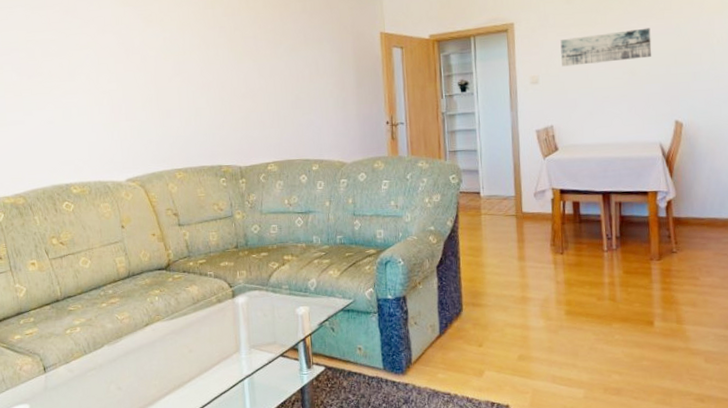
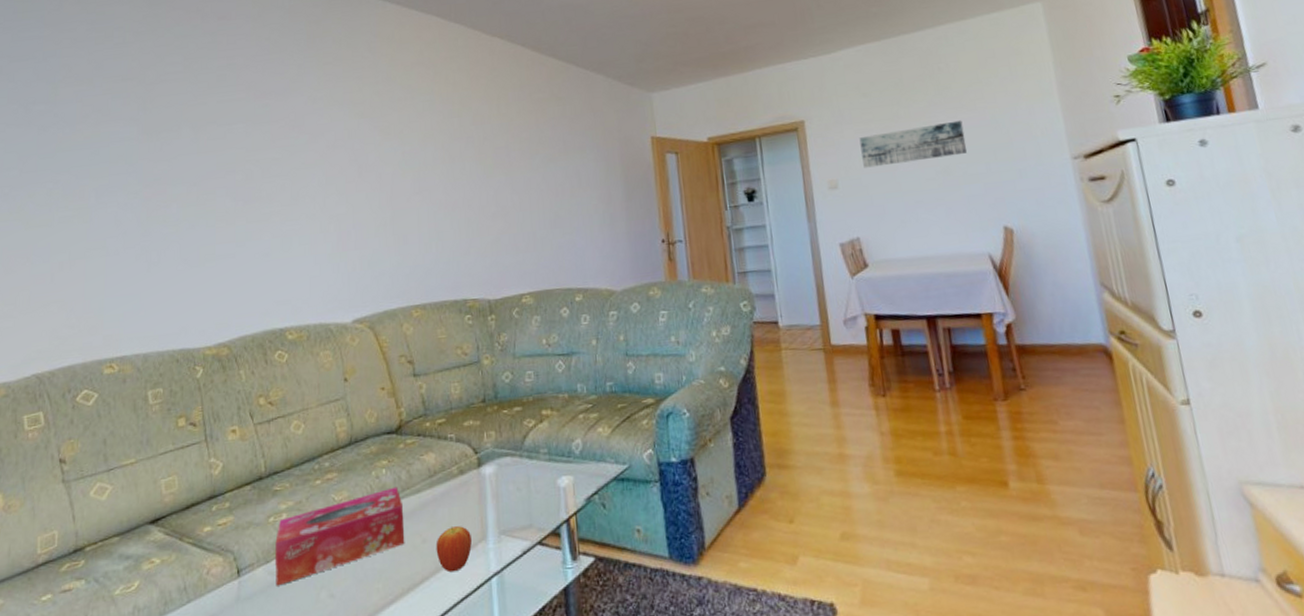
tissue box: none [72,310,175,380] -> present [275,486,405,586]
fruit: none [200,341,228,375] -> present [435,526,472,573]

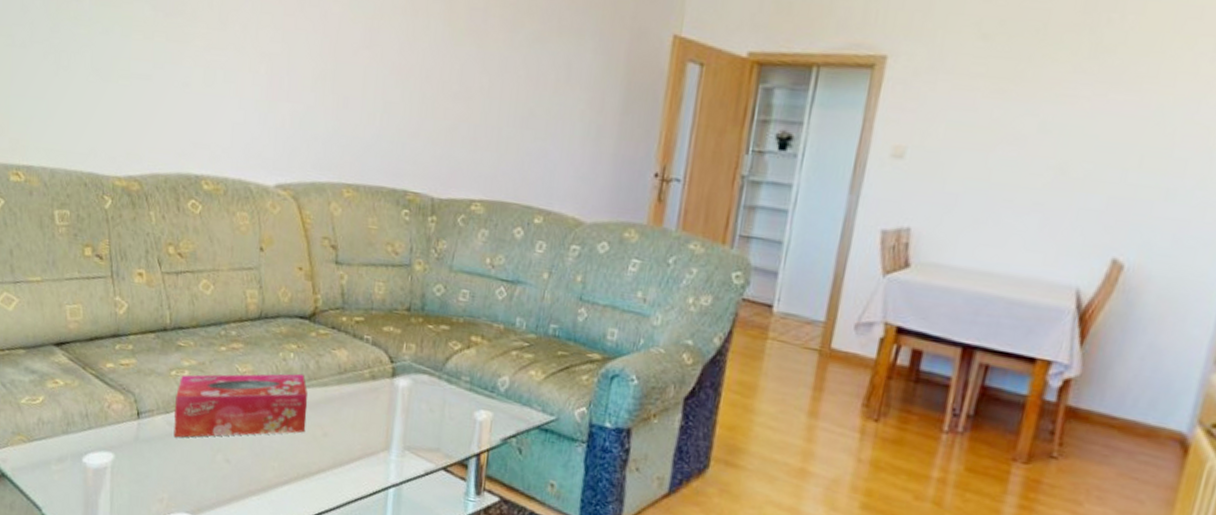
fruit: present [435,526,472,573] -> none [336,428,374,473]
wall art: present [859,120,967,168] -> none [948,95,1113,150]

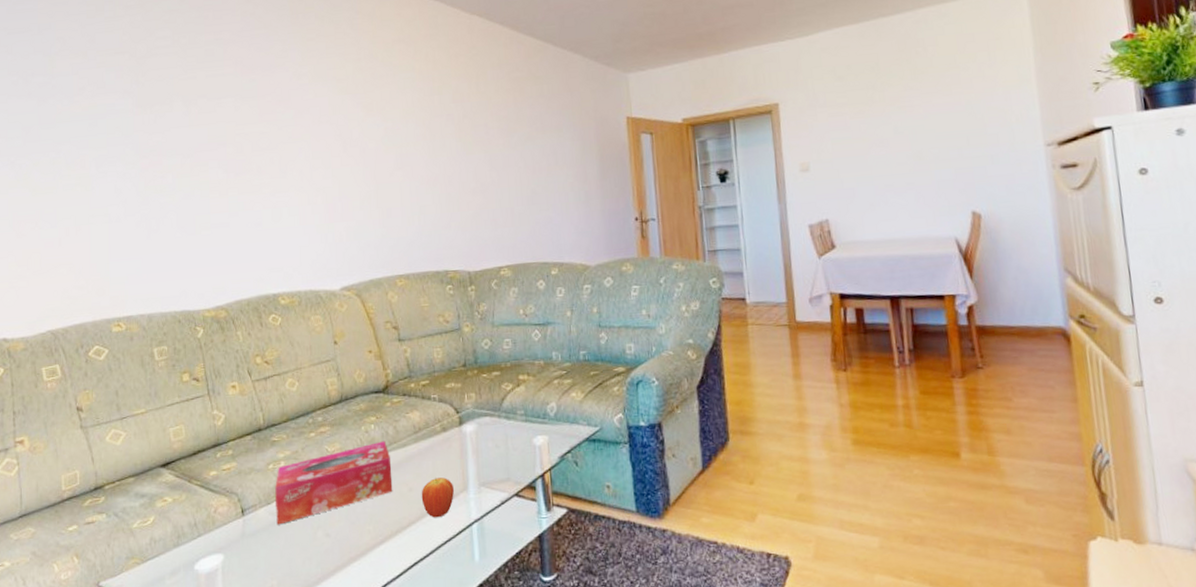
fruit: none [336,428,374,473] -> present [421,477,454,518]

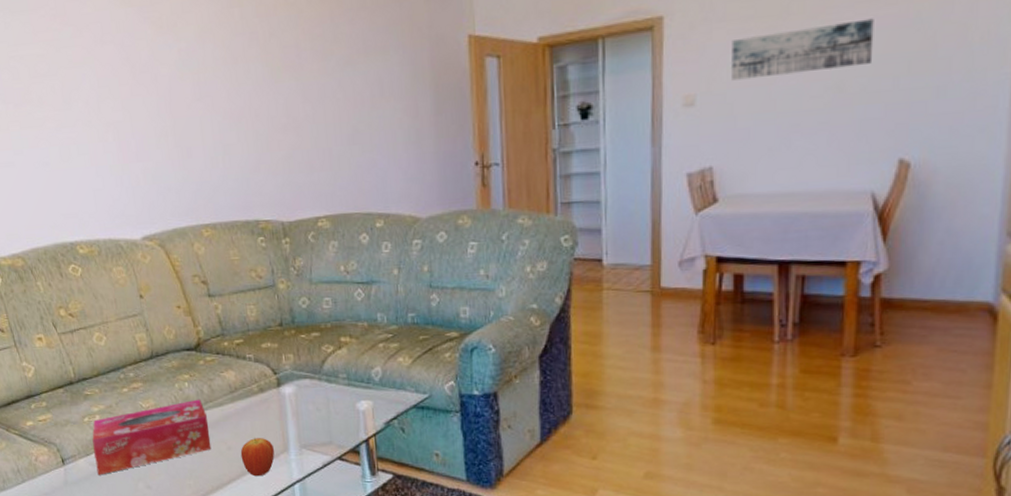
wall art: none [832,105,940,152] -> present [732,18,874,81]

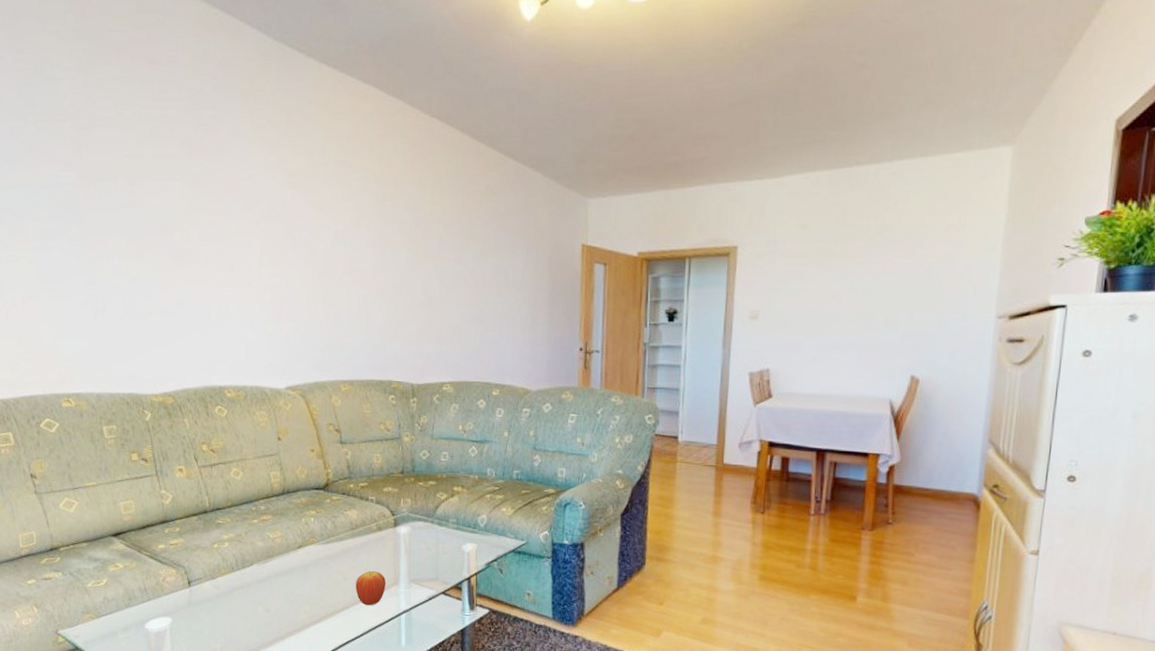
tissue box: present [92,399,212,475] -> none [219,533,329,598]
wall art: present [732,18,874,81] -> none [788,265,897,302]

